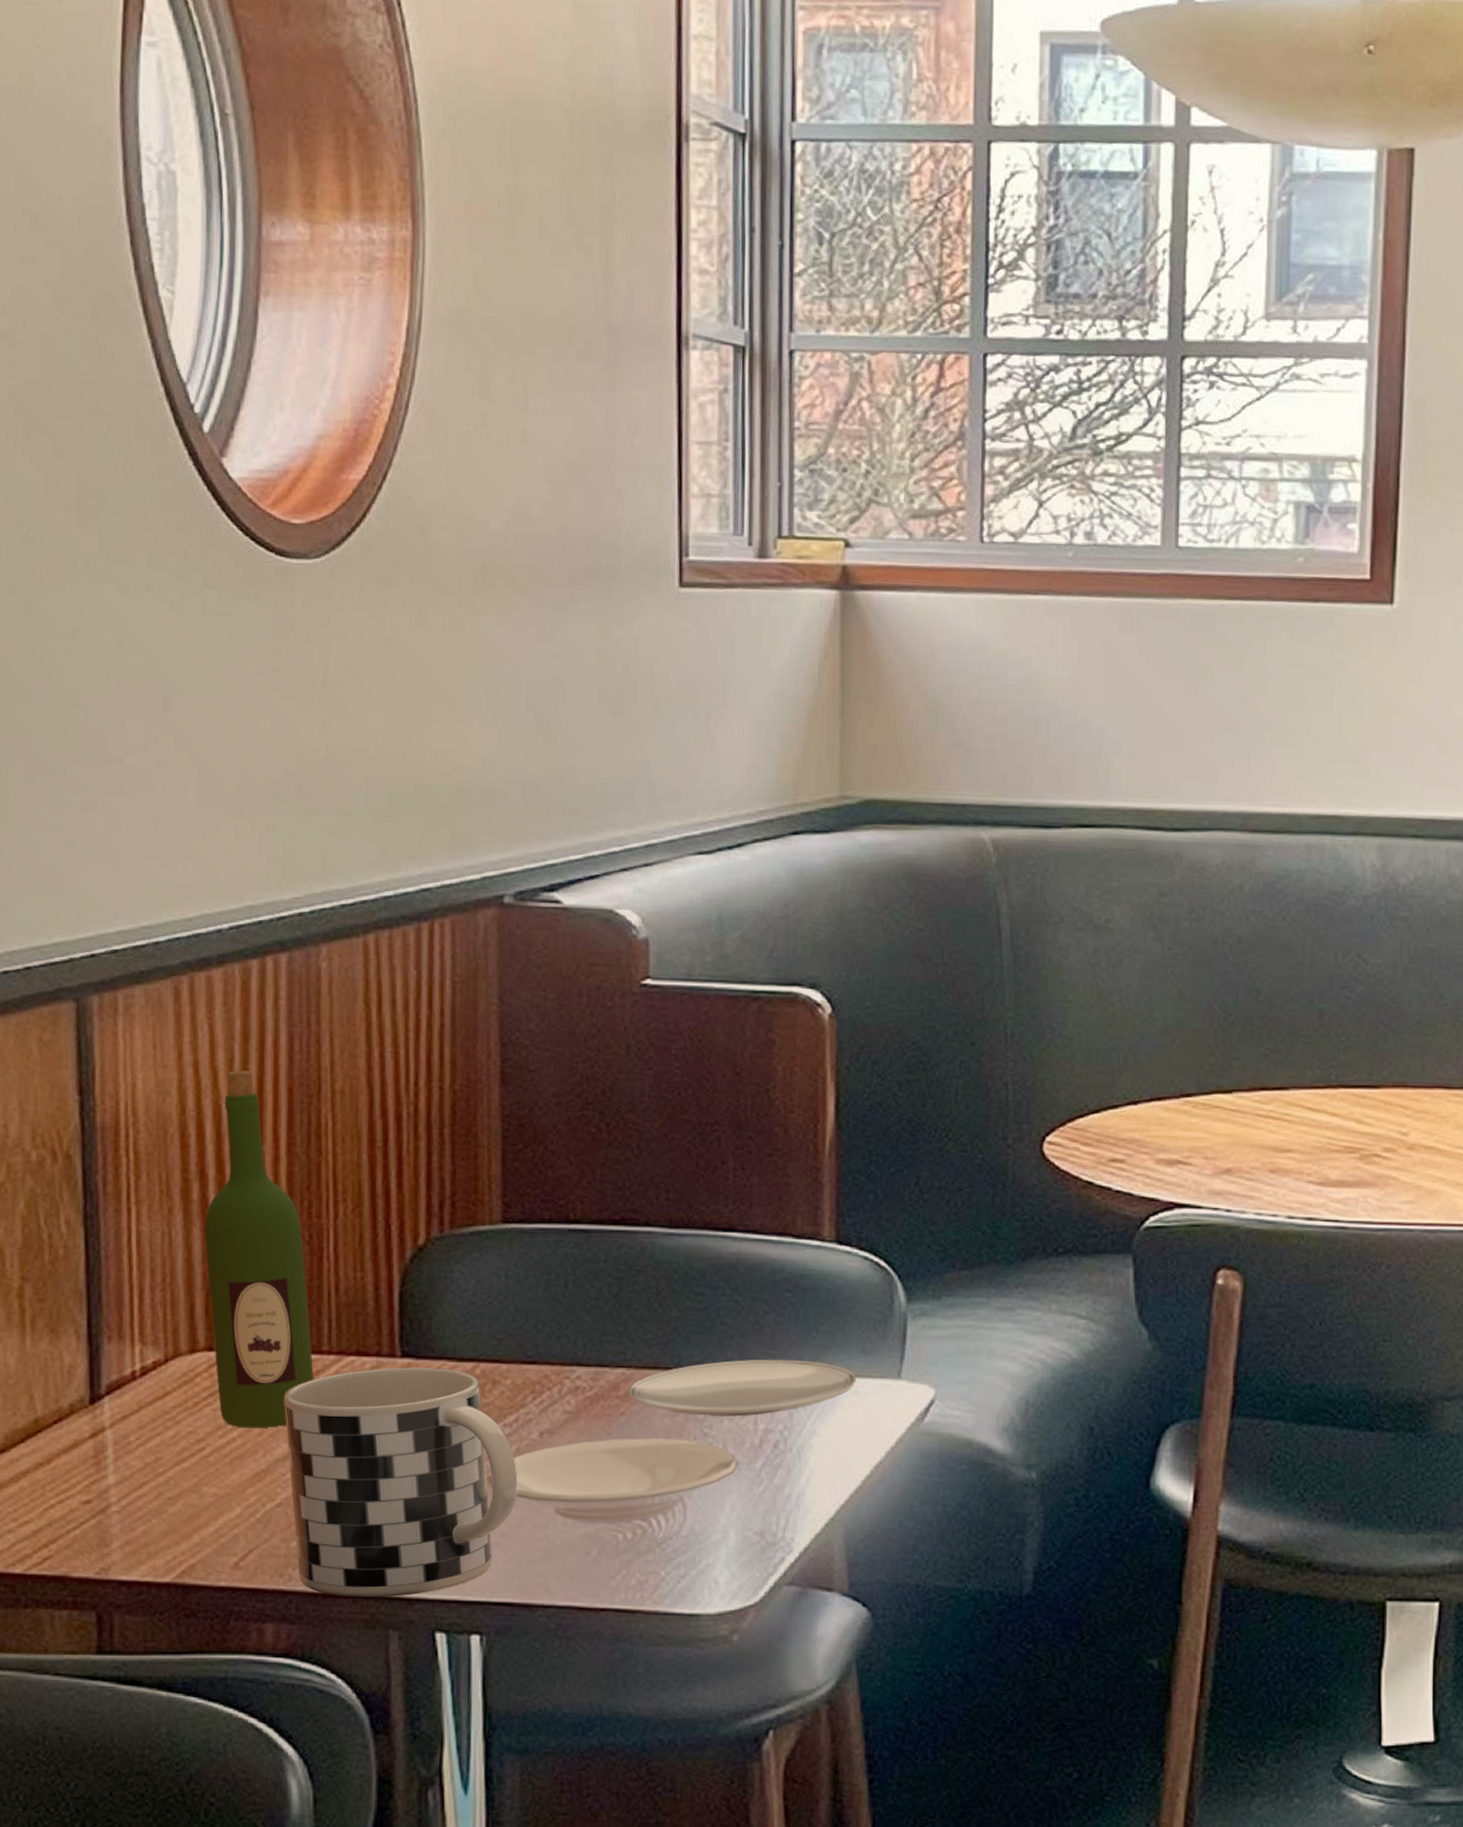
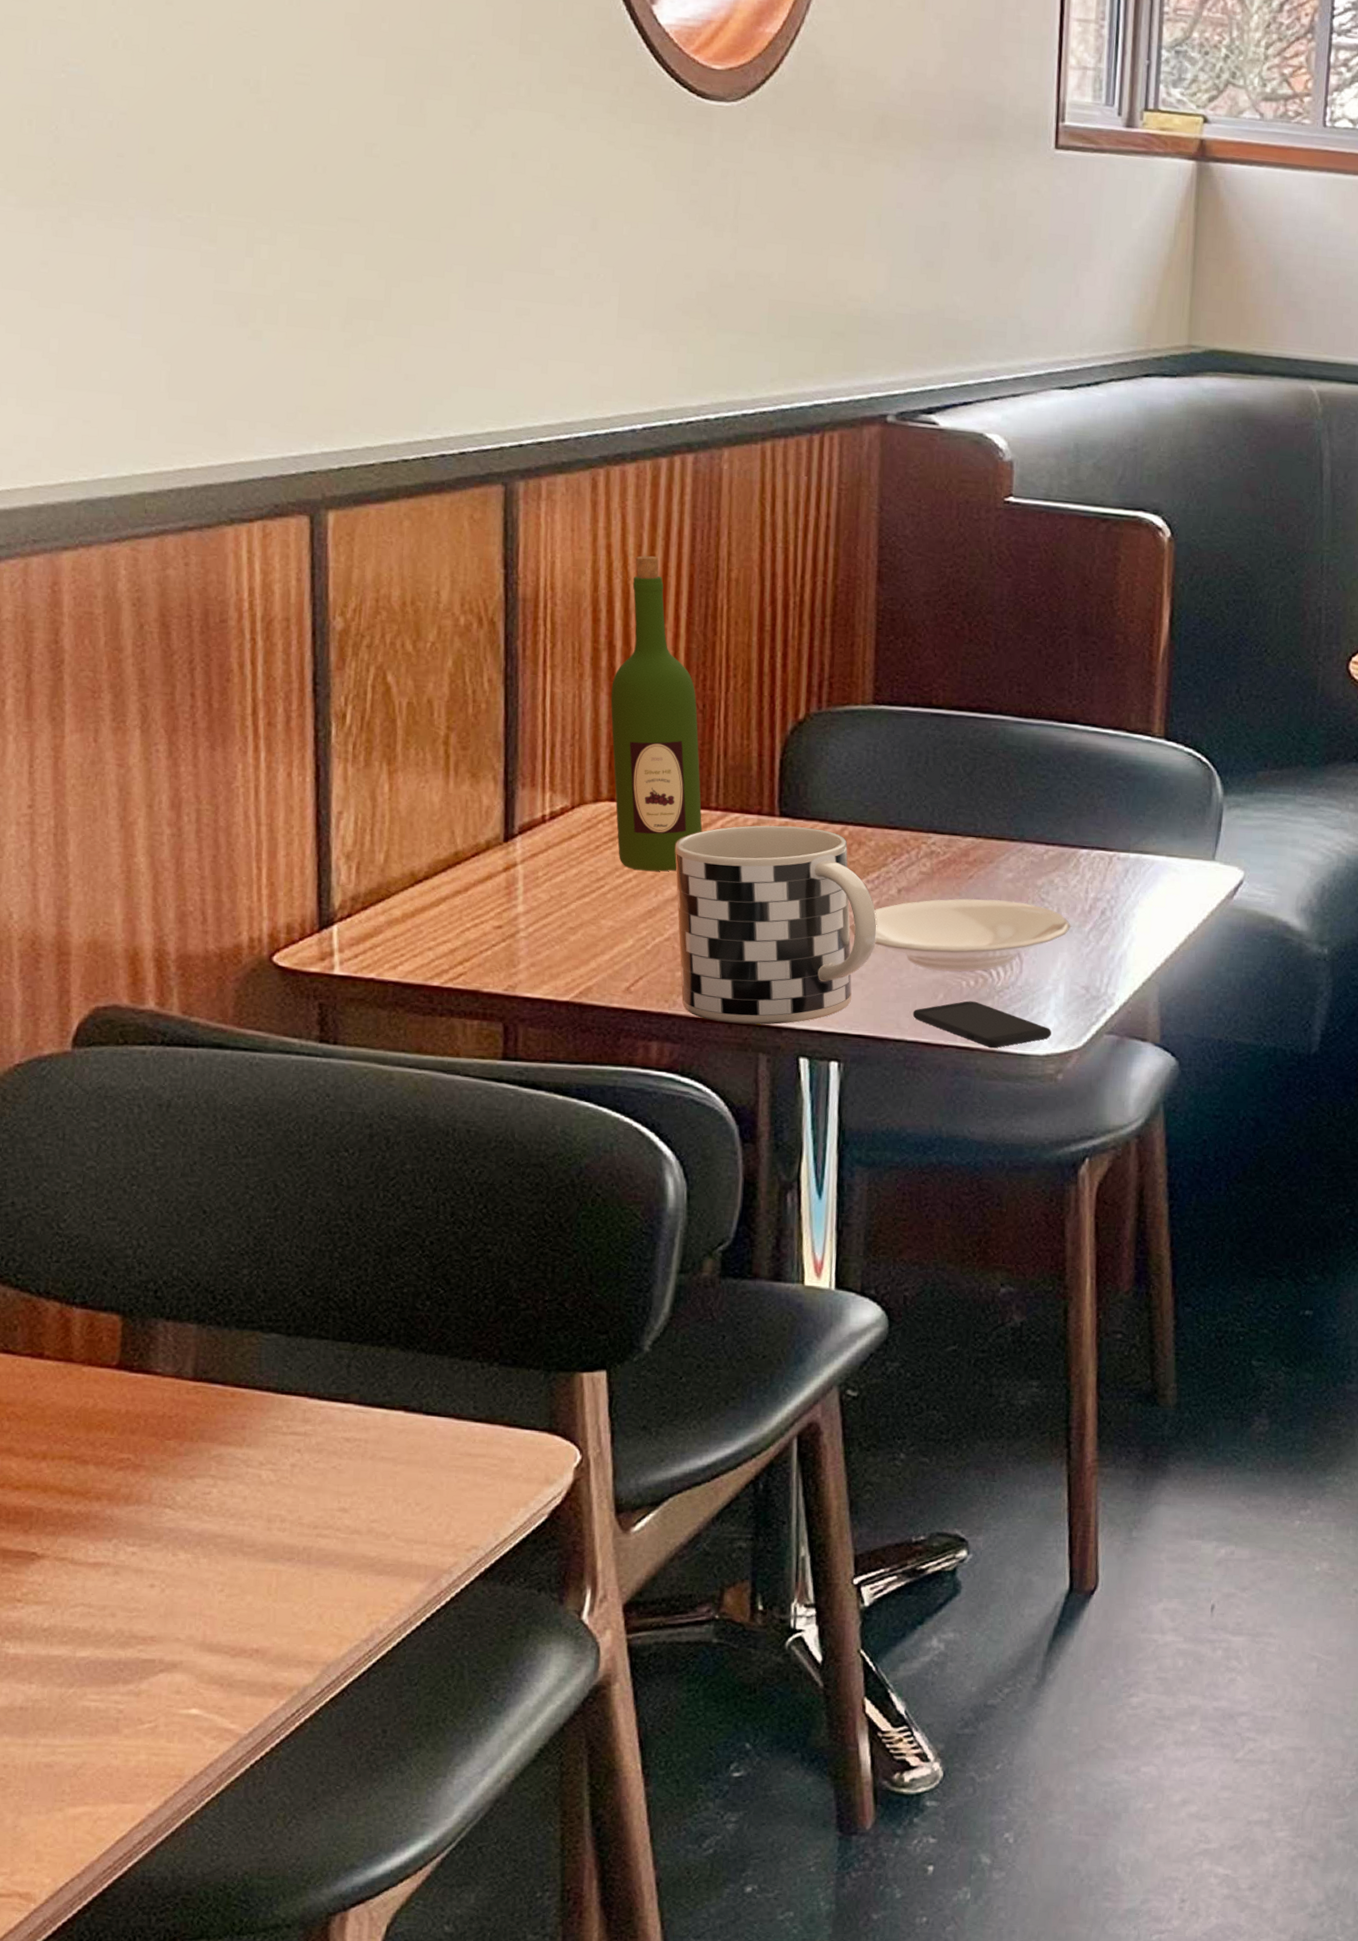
mobile phone: none [563,1556,723,1608] -> present [912,1000,1051,1048]
plate: present [628,1359,856,1417] -> none [977,836,1176,886]

